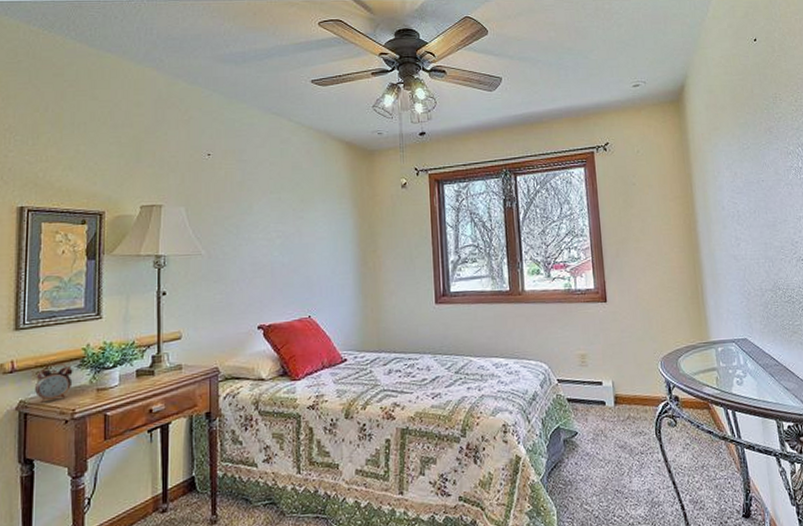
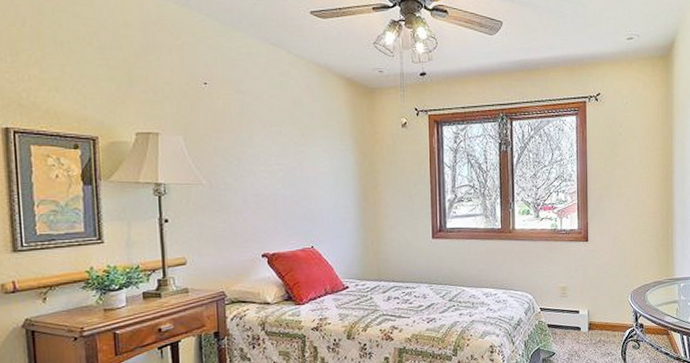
alarm clock: present [35,362,73,403] -> none [40,284,79,321]

